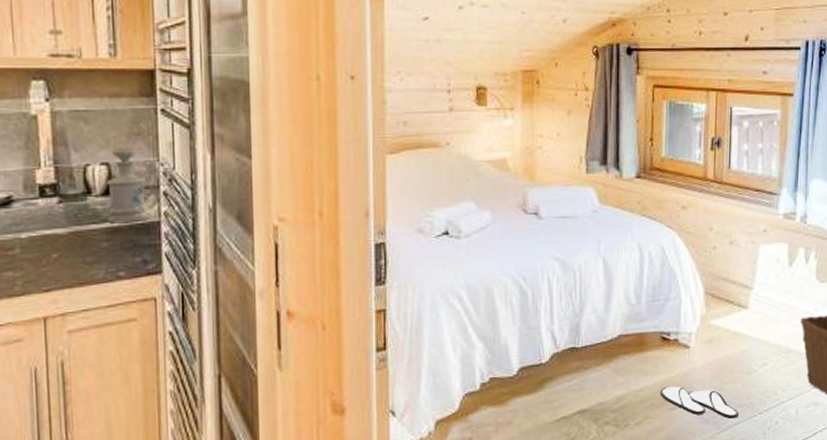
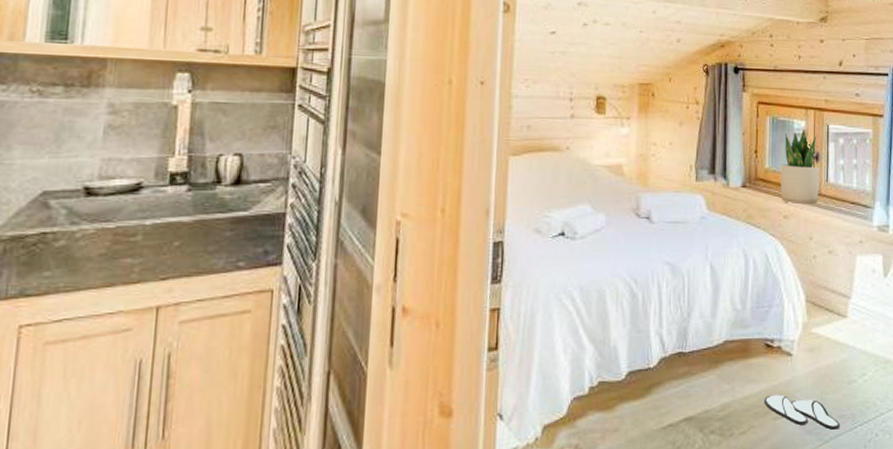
perfume bottle: present [107,146,150,224] -> none [233,138,277,214]
planter: none [678,112,721,194] -> present [781,128,819,205]

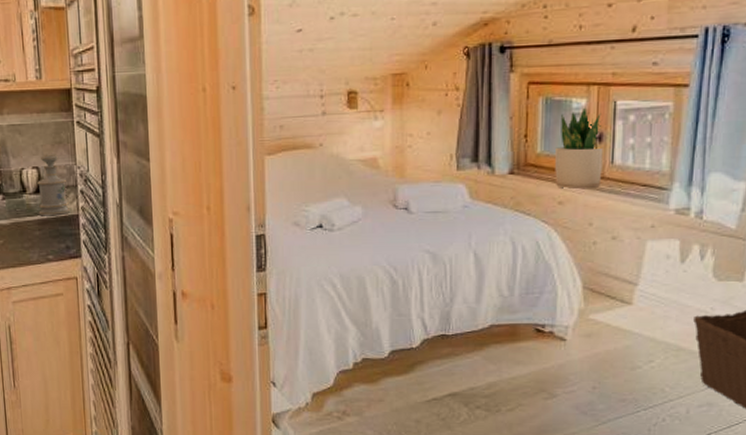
perfume bottle: none [233,138,277,214] -> present [37,152,71,217]
slippers: present [764,394,840,430] -> none [534,376,620,412]

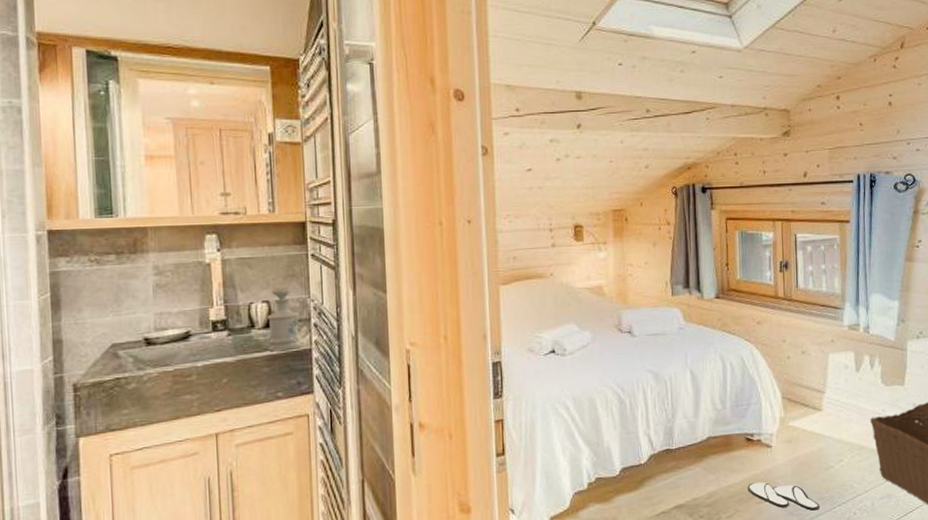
slippers: none [534,376,620,412] -> present [747,482,820,511]
planter: present [555,107,603,190] -> none [752,239,790,311]

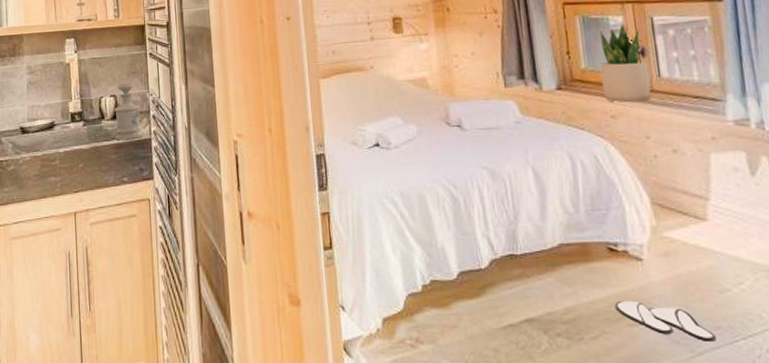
planter: none [752,239,790,311] -> present [600,24,651,103]

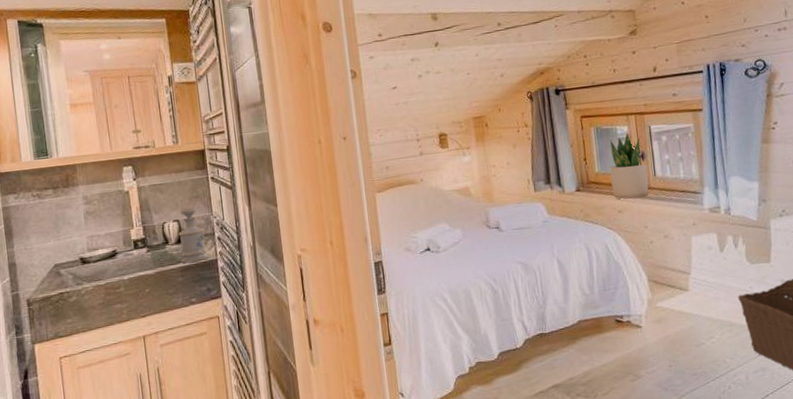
slippers: present [614,300,716,342] -> none [620,360,694,386]

